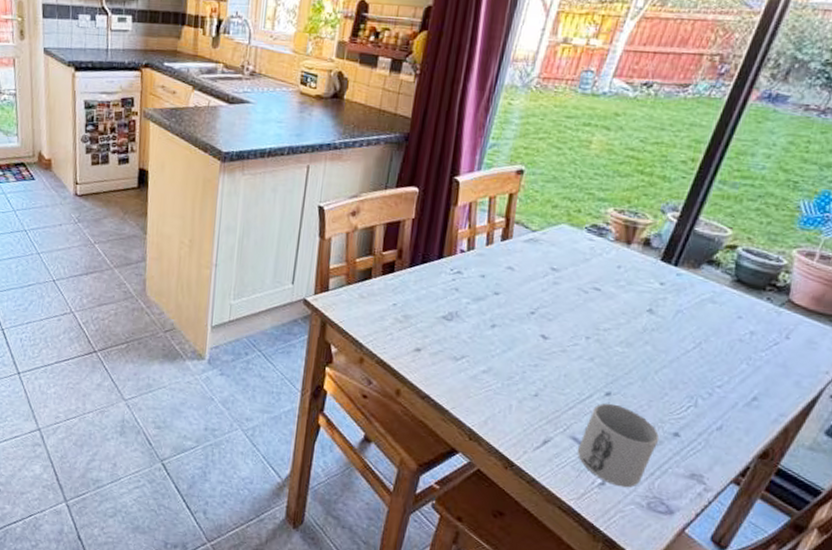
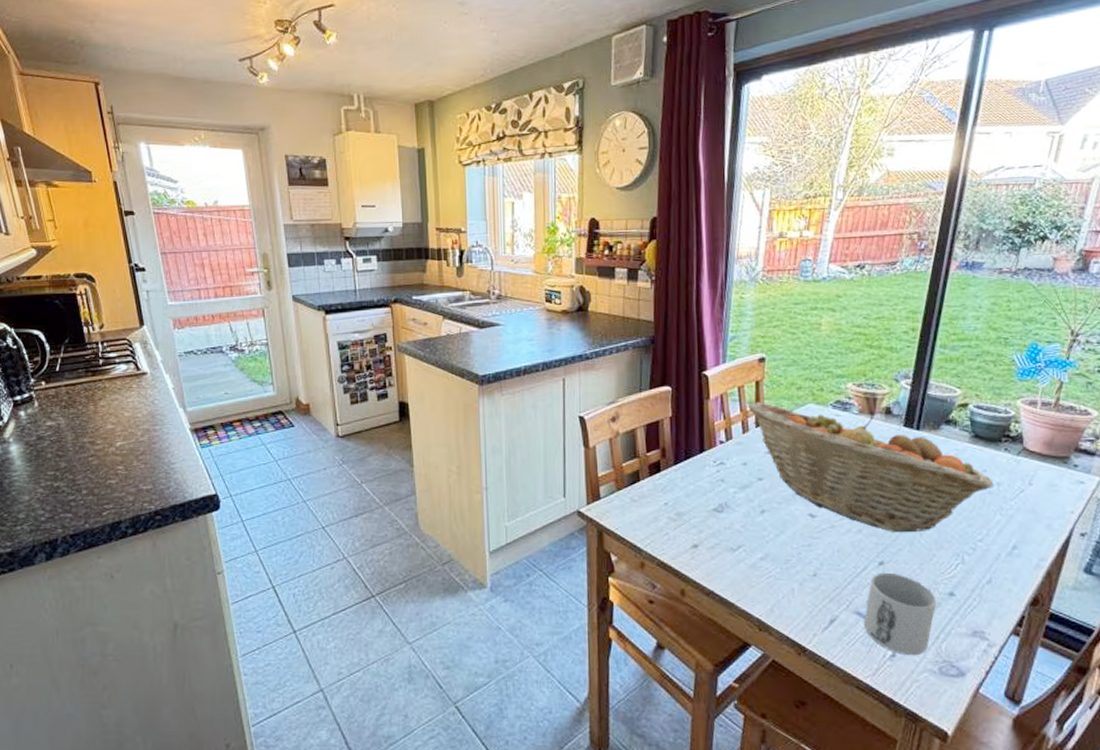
fruit basket: none [496,215,748,369] -> present [747,402,995,532]

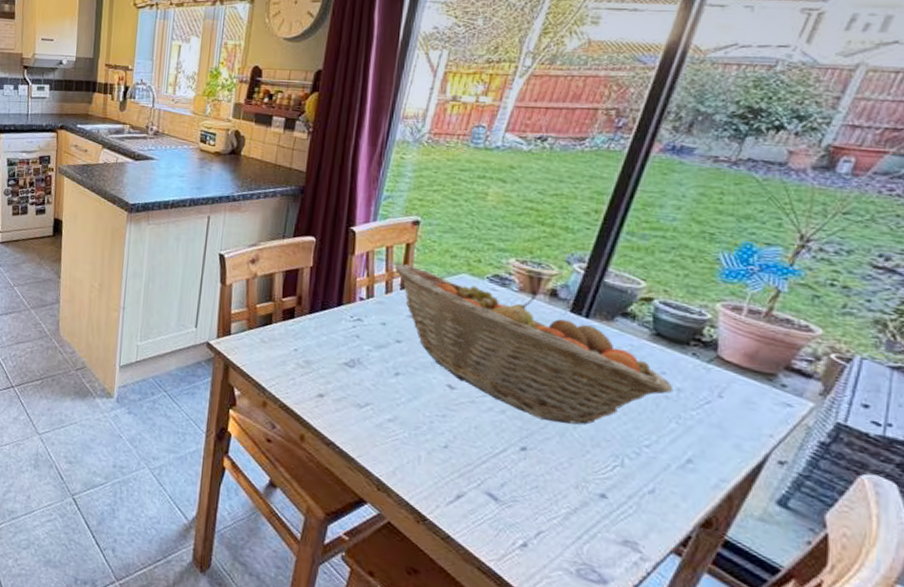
mug: present [864,572,937,656] -> none [495,458,584,551]

